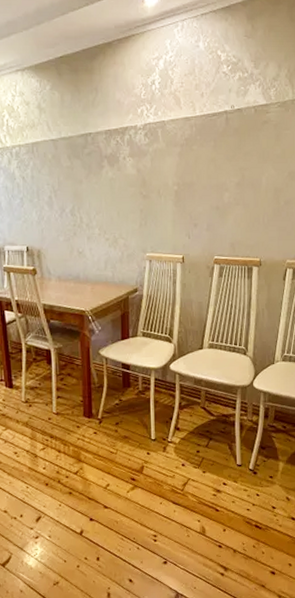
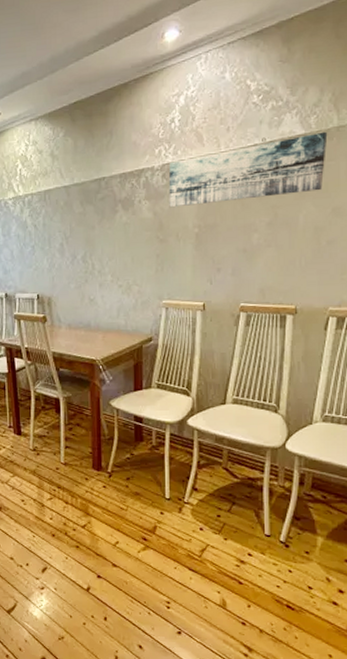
wall art: none [150,103,285,166] -> present [168,131,328,208]

